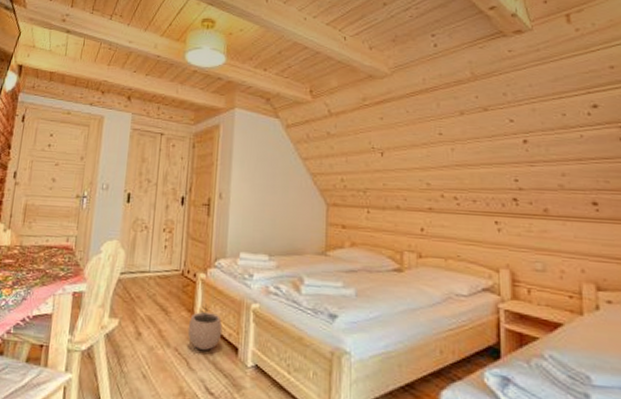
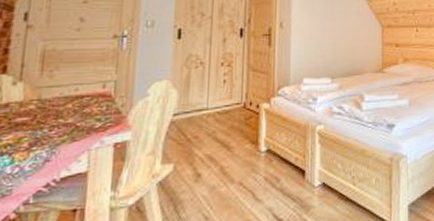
plant pot: present [187,303,223,350] -> none [252,133,289,179]

